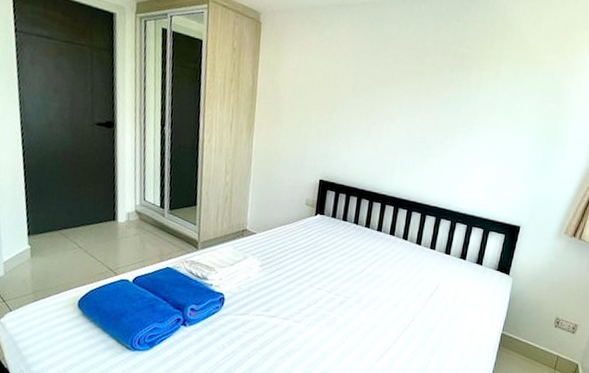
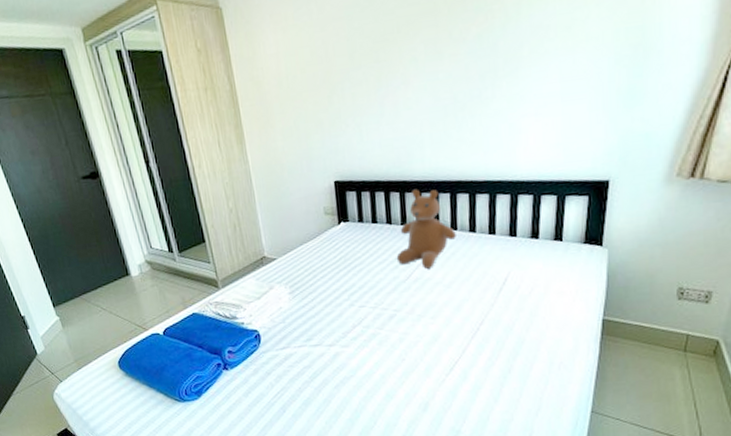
teddy bear: none [356,200,406,267] -> present [396,189,456,269]

